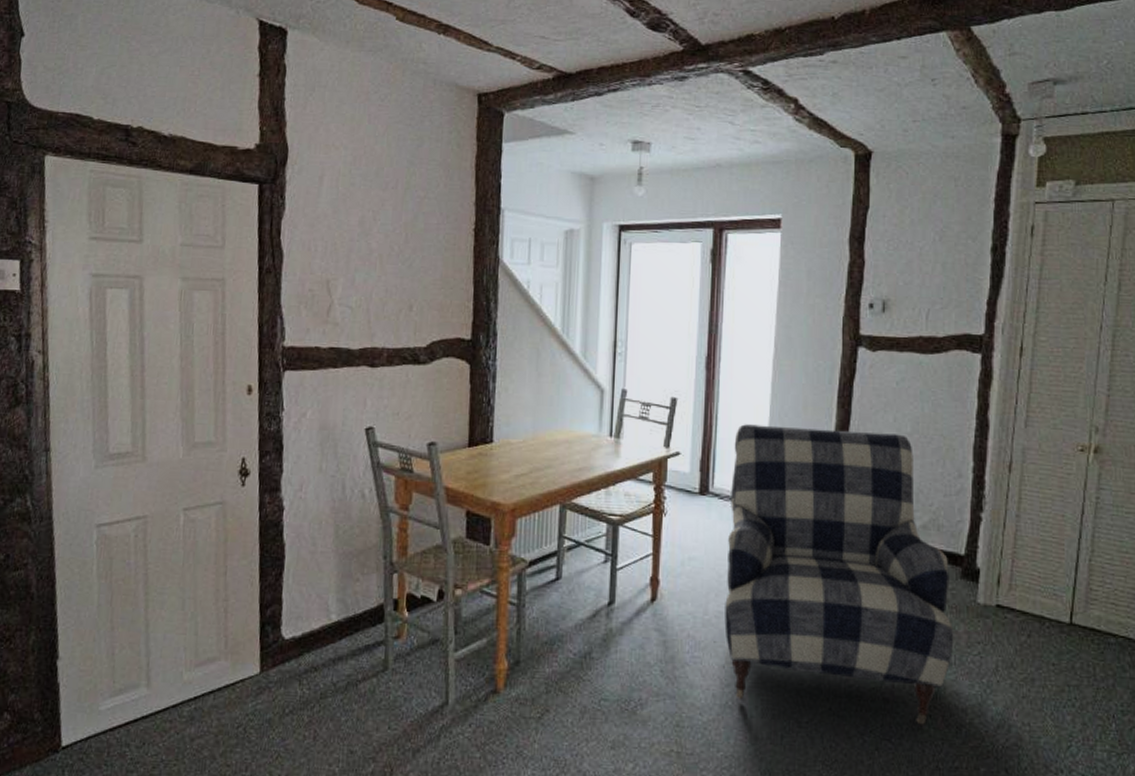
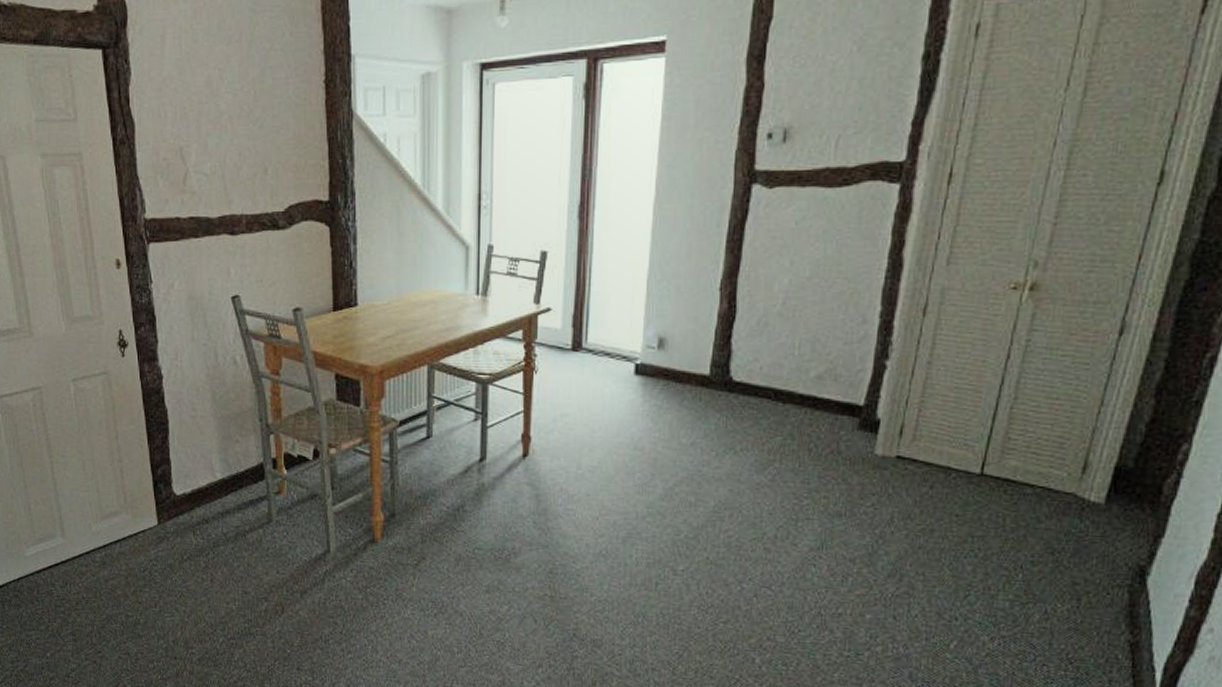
chair: present [724,424,954,725] -> none [598,276,846,574]

